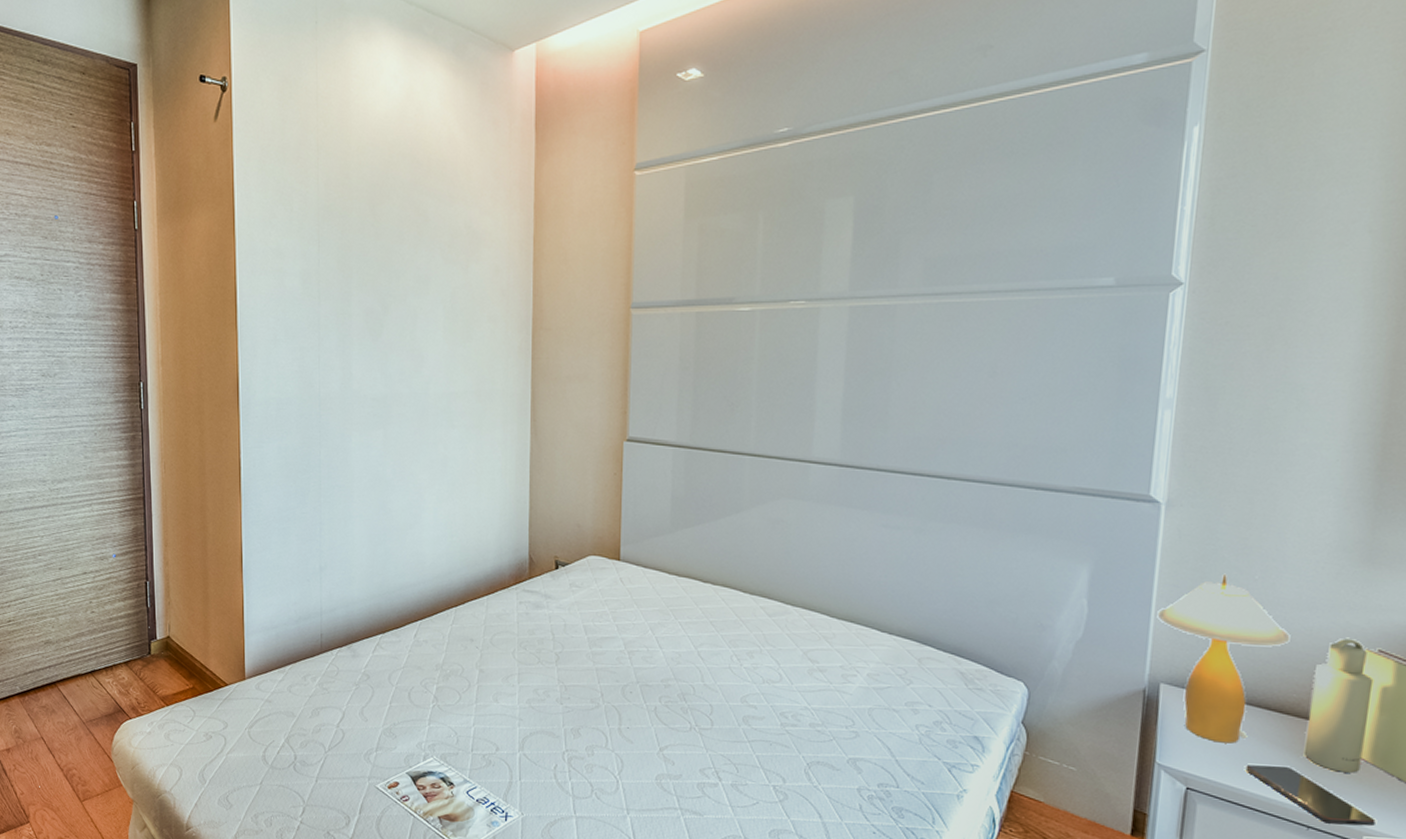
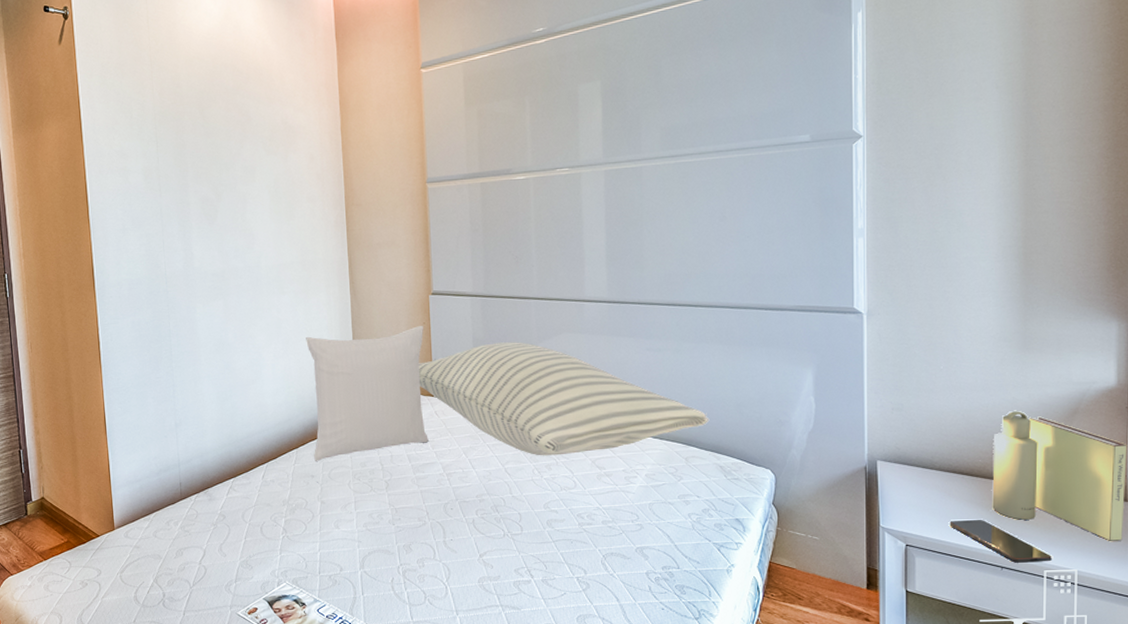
pillow: none [475,477,614,624] -> present [306,326,429,461]
pillow: none [603,503,951,642] -> present [418,342,708,456]
table lamp: present [1157,575,1291,744] -> none [869,367,972,505]

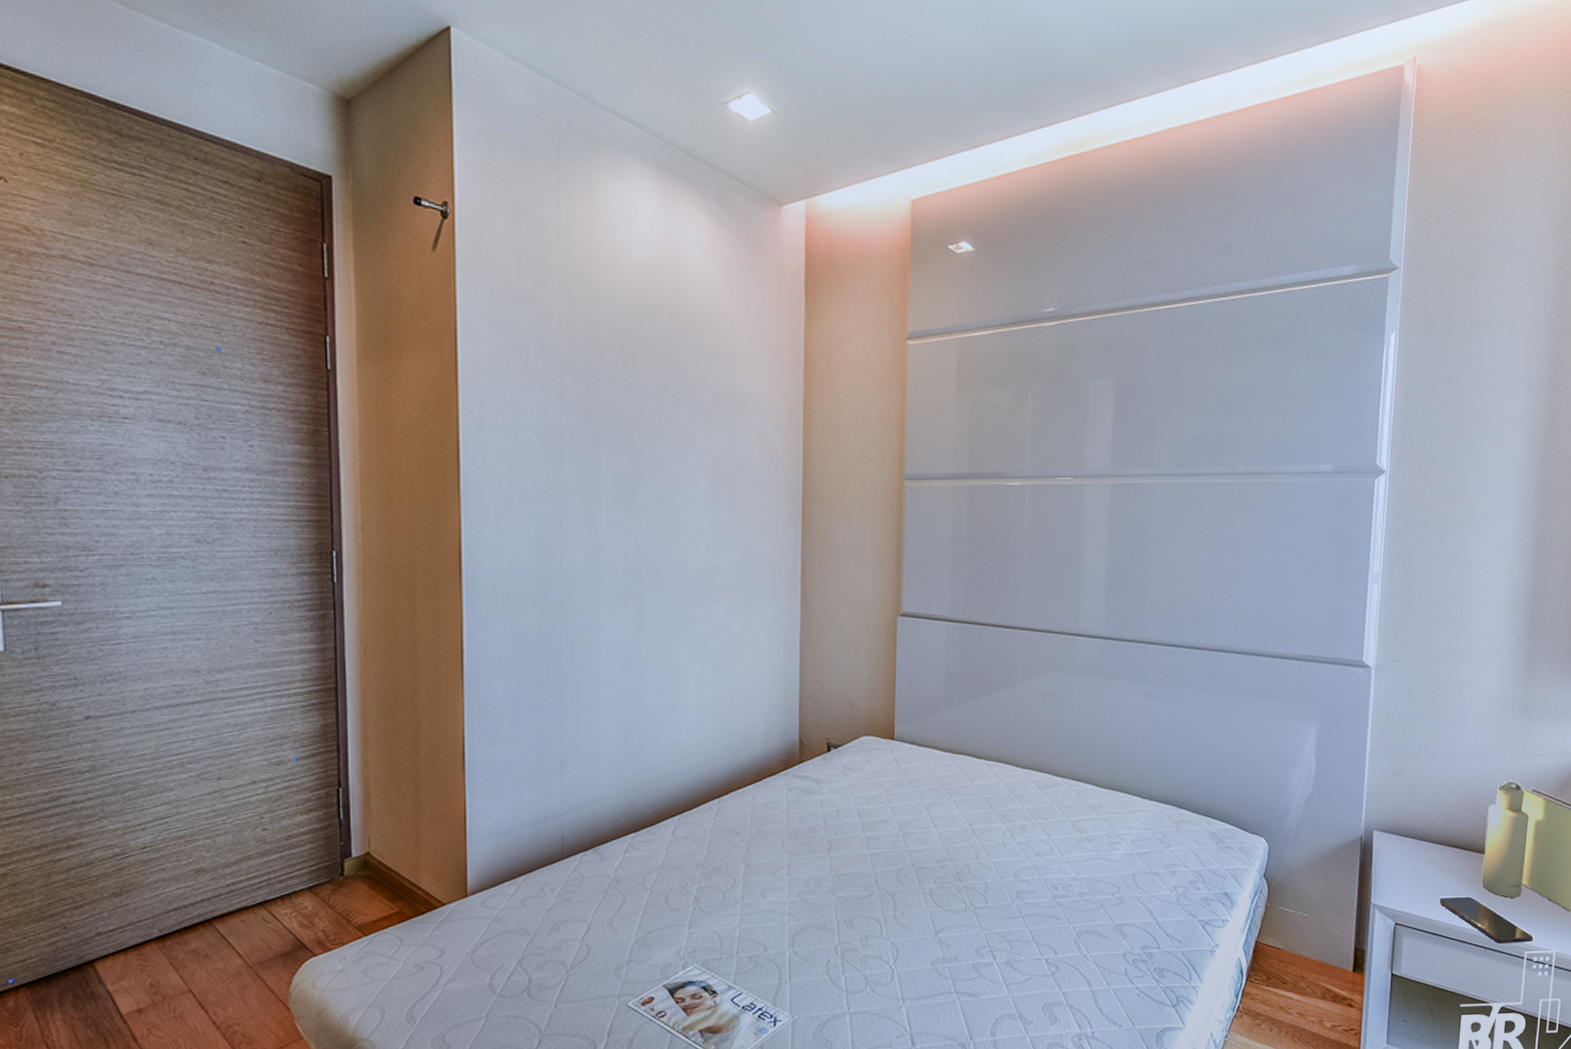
pillow: present [306,326,429,461] -> none [740,653,887,814]
pillow: present [418,342,708,456] -> none [877,679,1203,816]

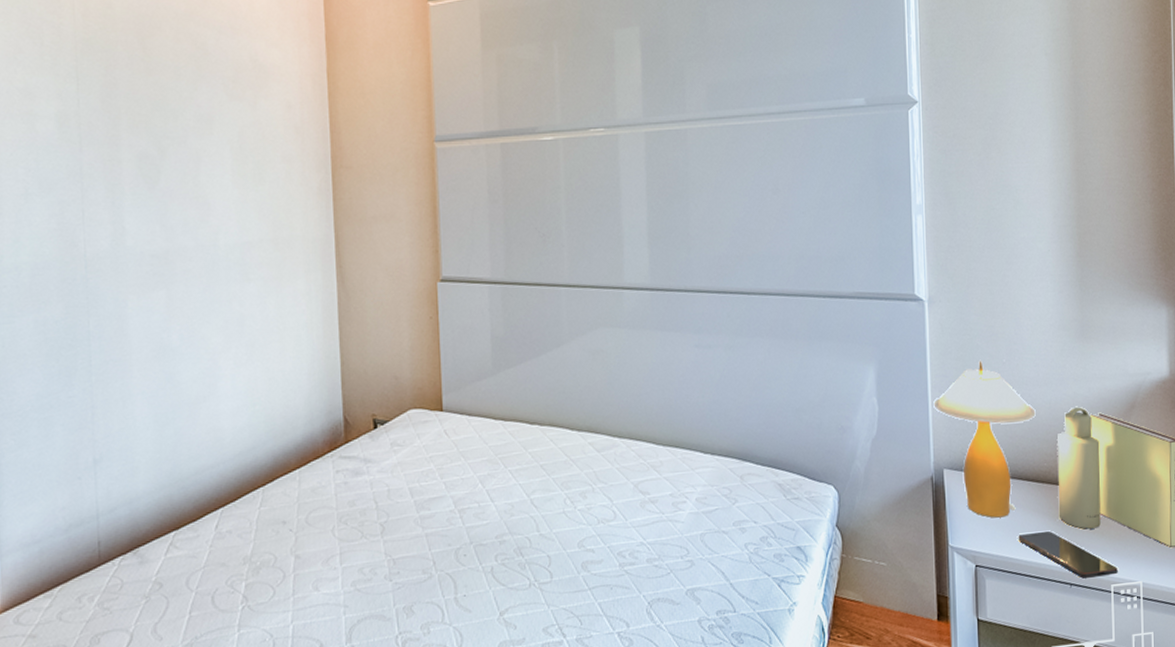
table lamp: none [1370,730,1470,880] -> present [933,361,1036,518]

